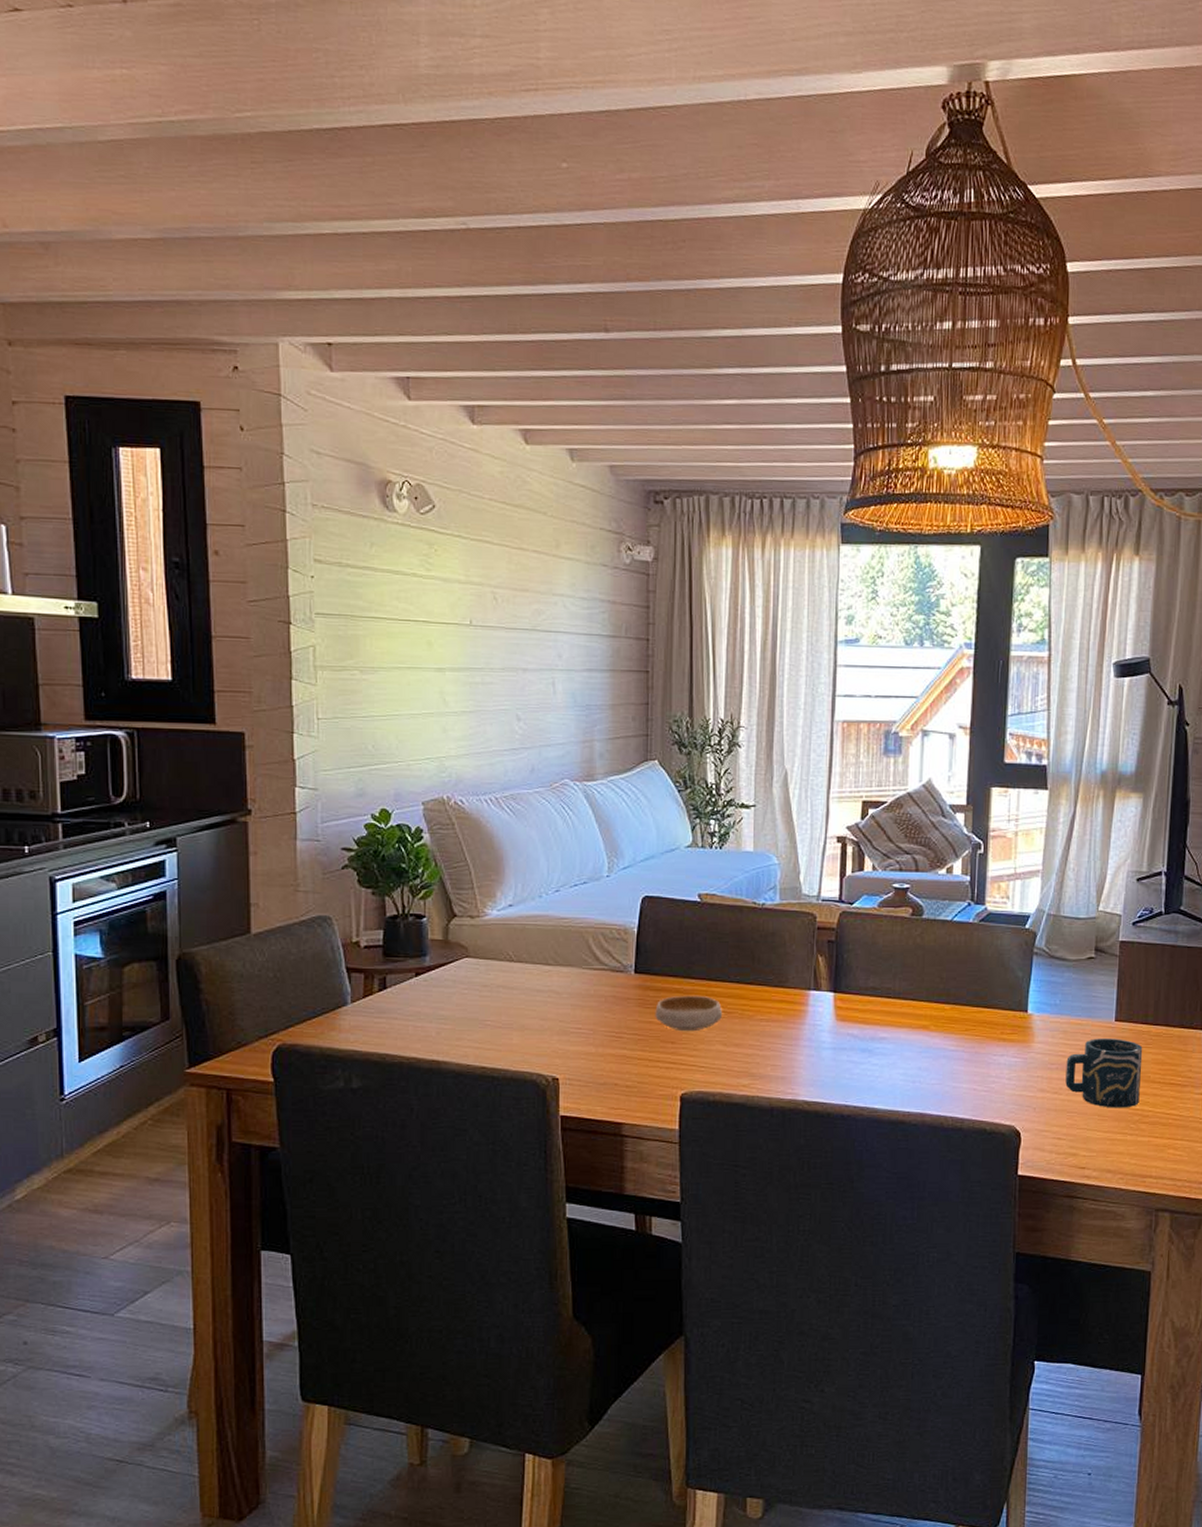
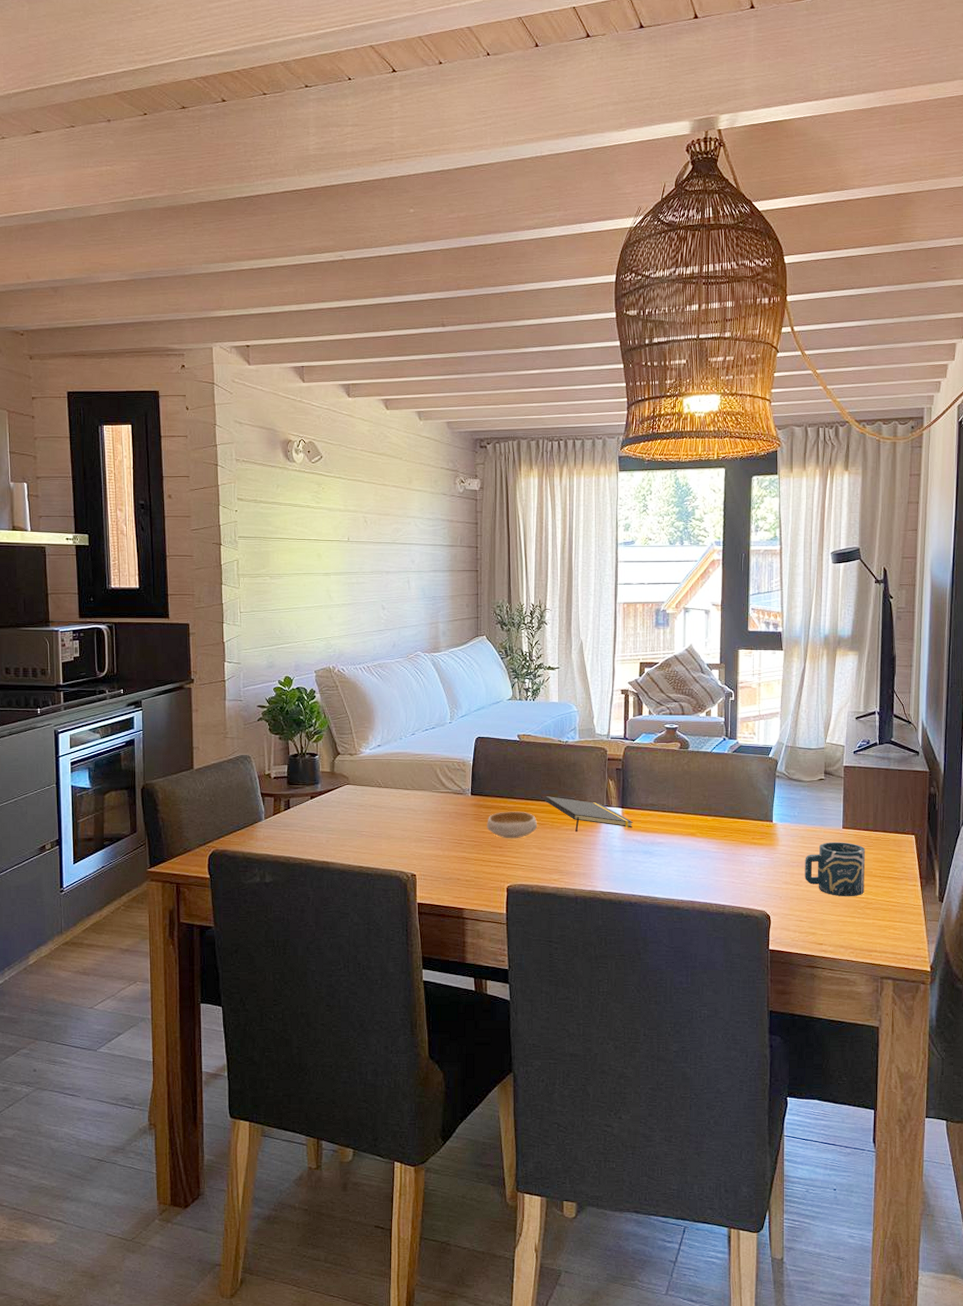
notepad: none [732,976,849,1024] -> present [544,796,634,833]

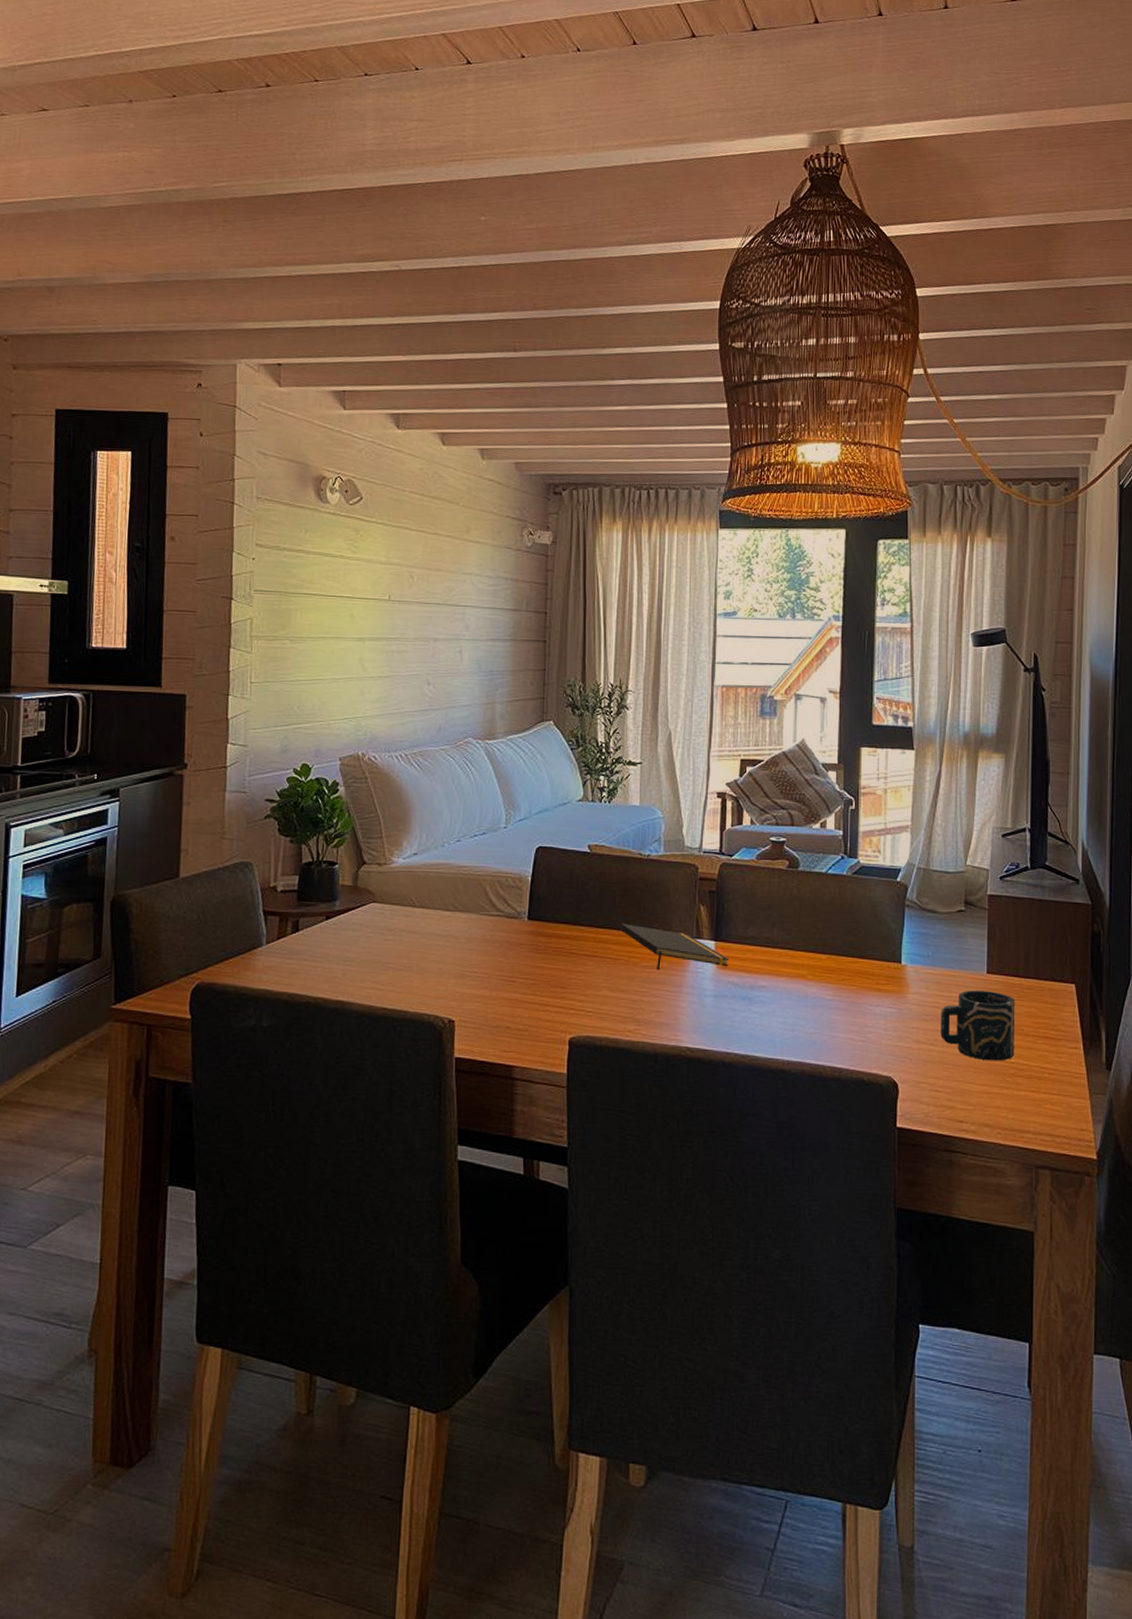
bowl: present [487,811,537,839] -> none [546,941,609,977]

